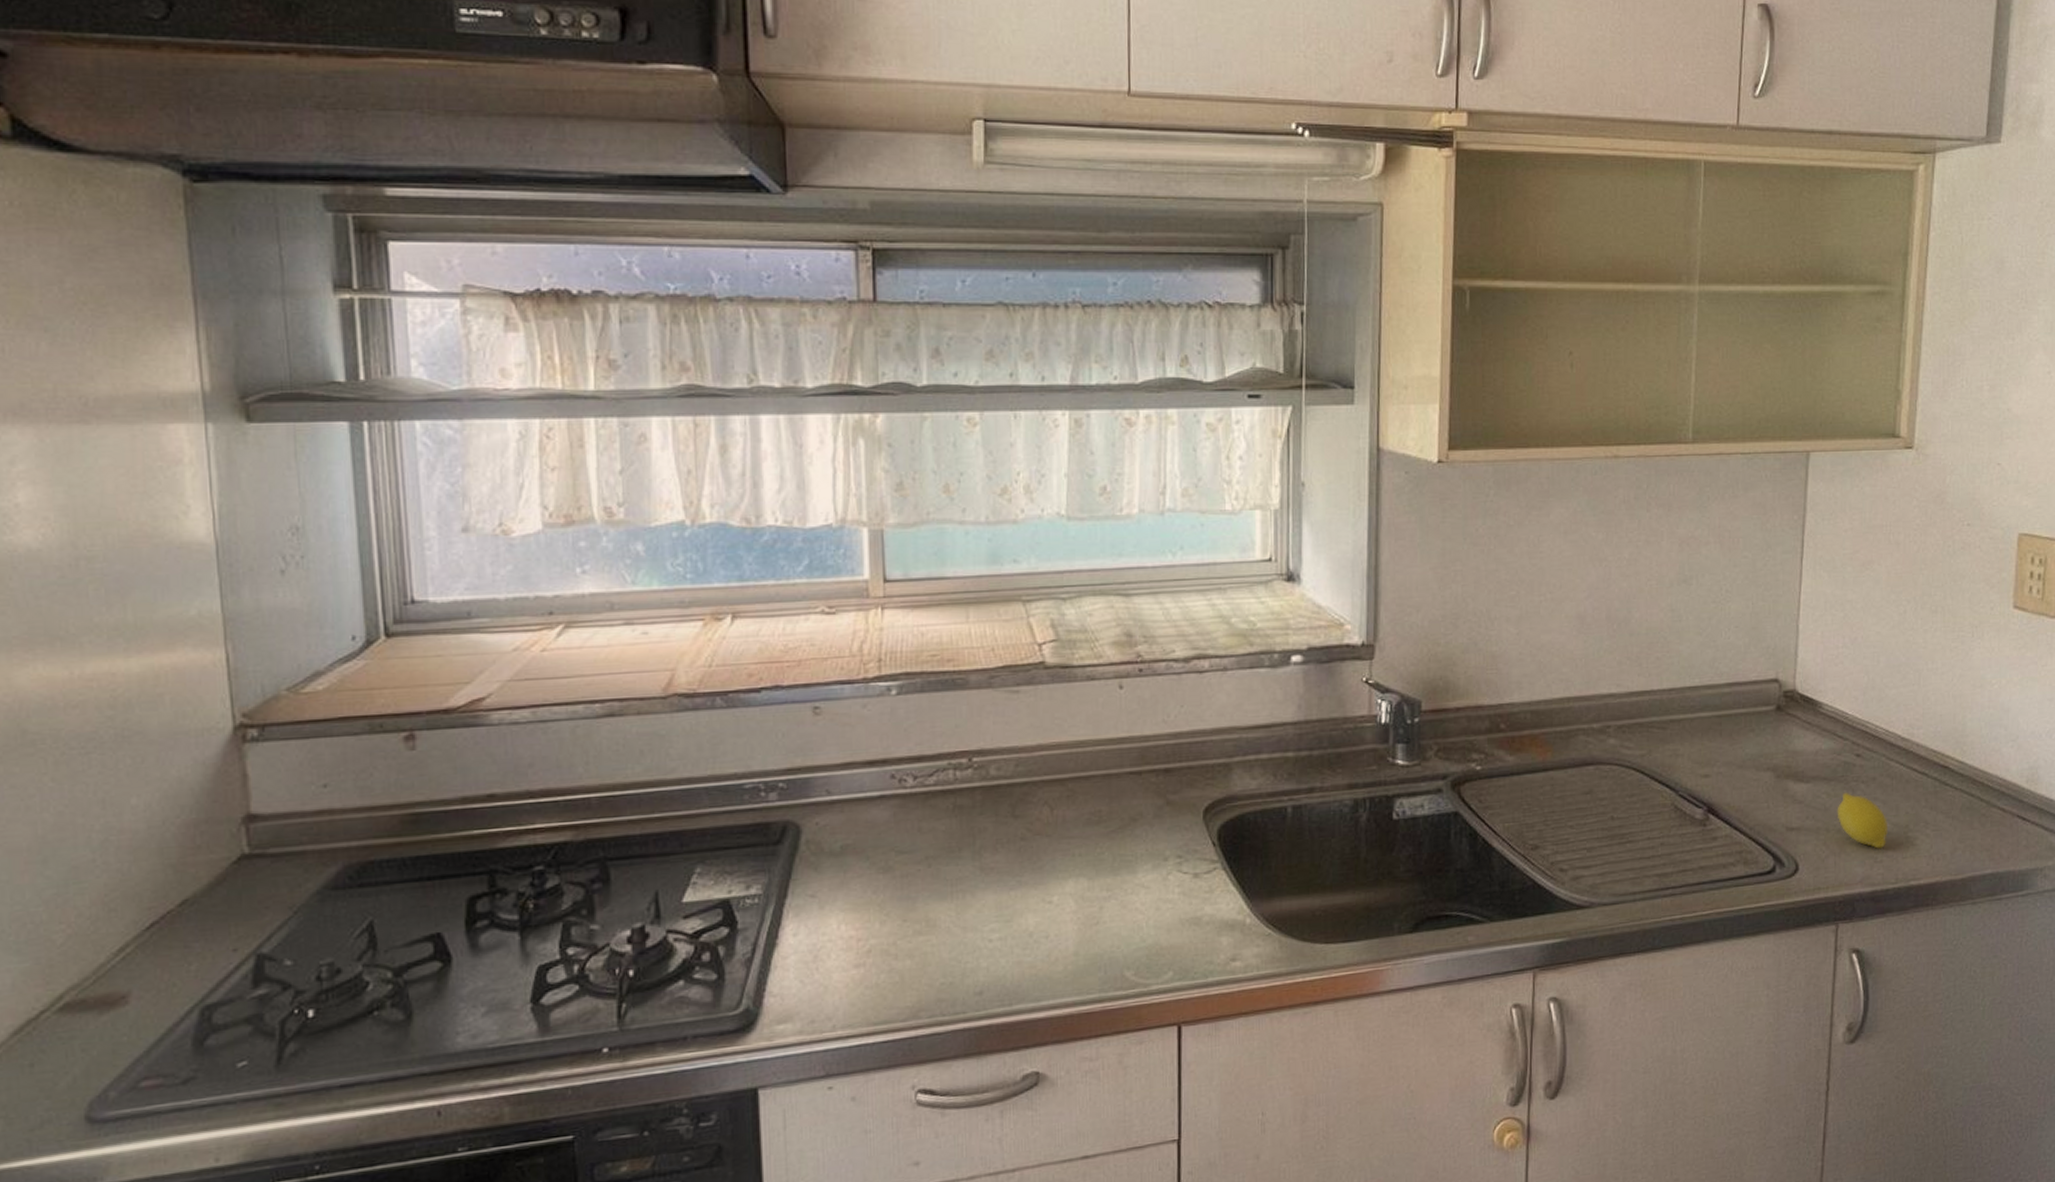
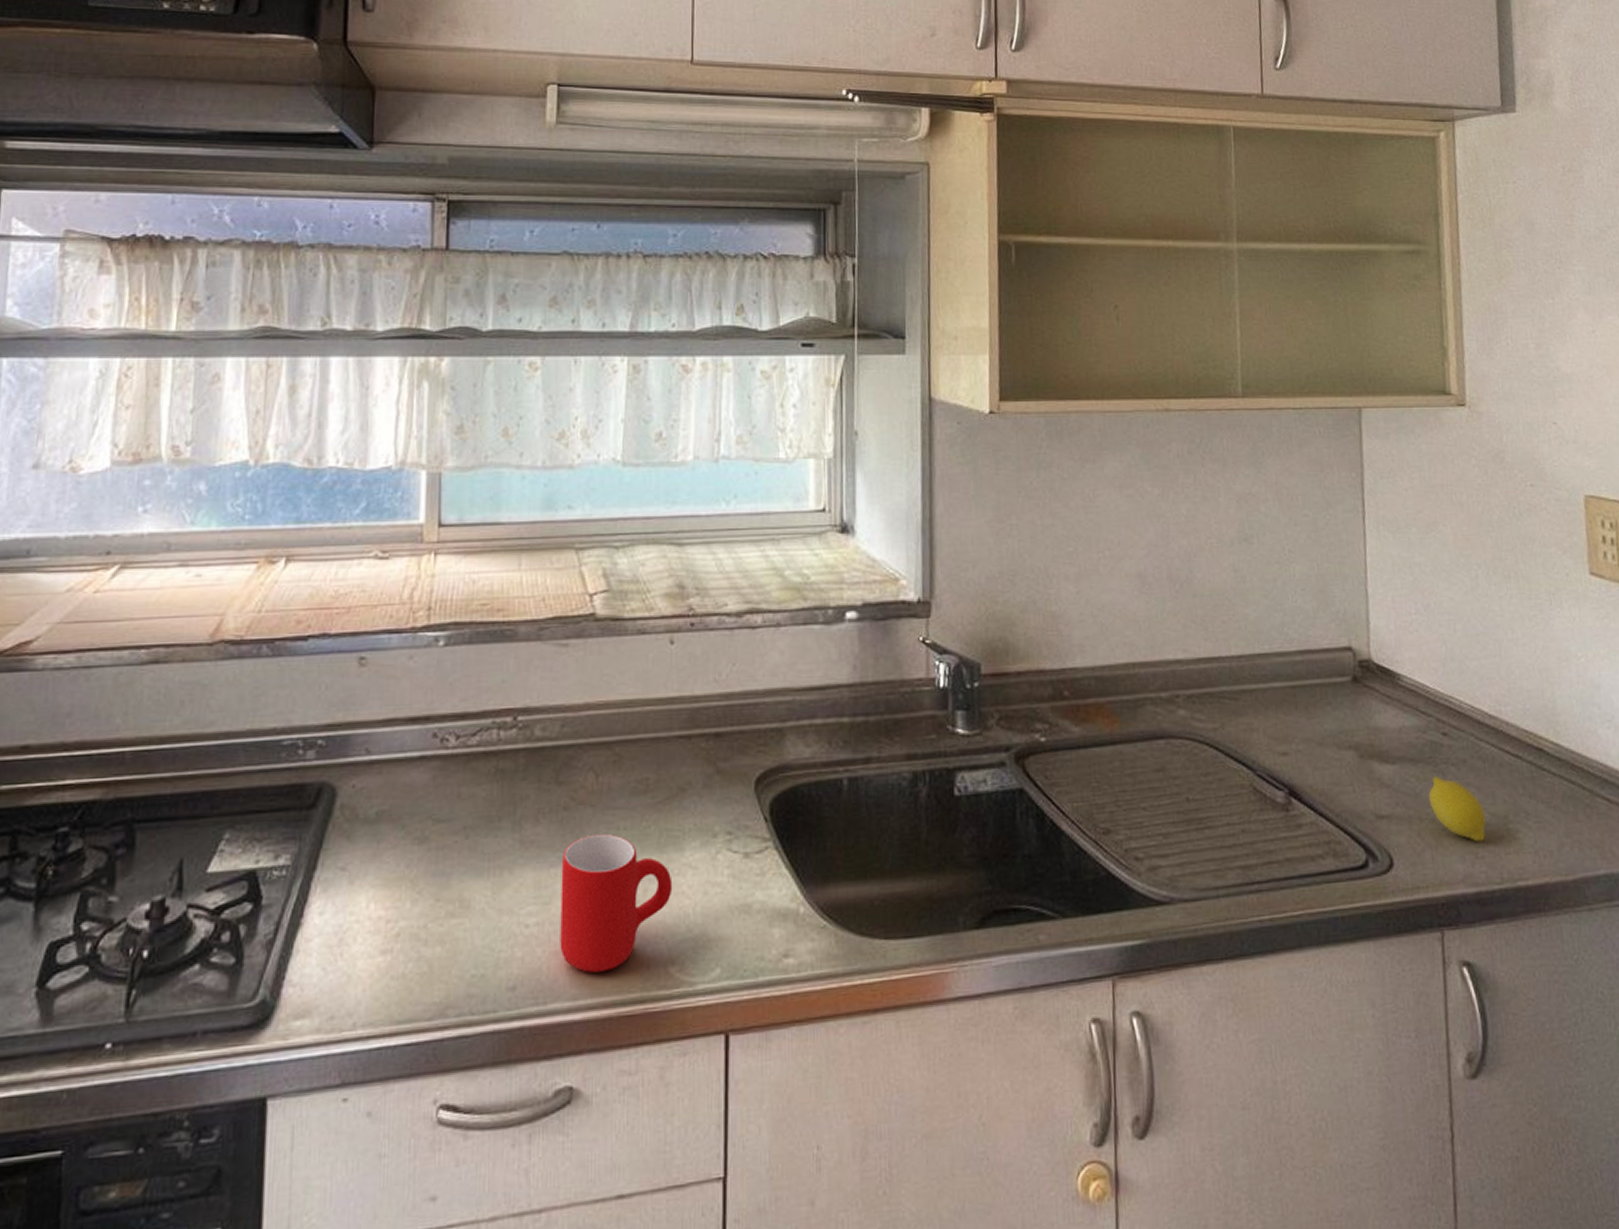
mug: none [1020,859,1127,978] -> present [560,833,673,973]

